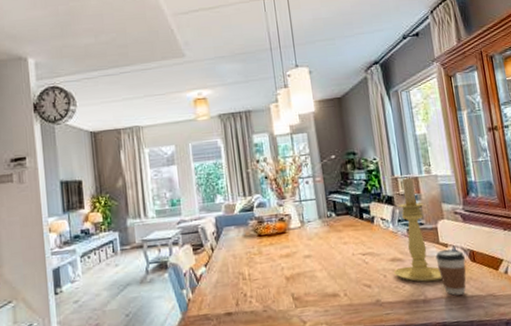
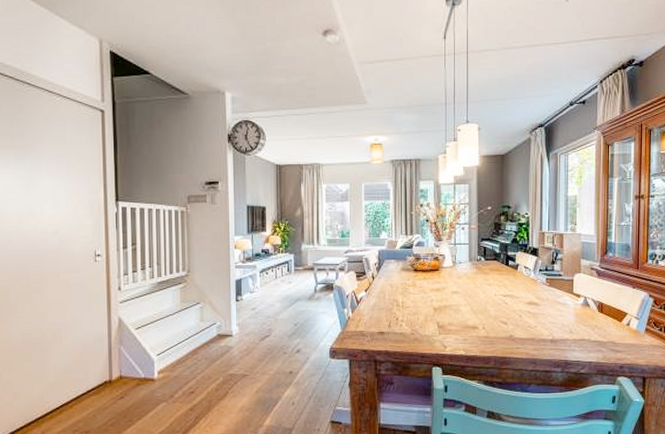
candle holder: present [393,176,443,282] -> none [528,232,571,326]
coffee cup: present [435,249,466,296] -> none [568,299,595,339]

